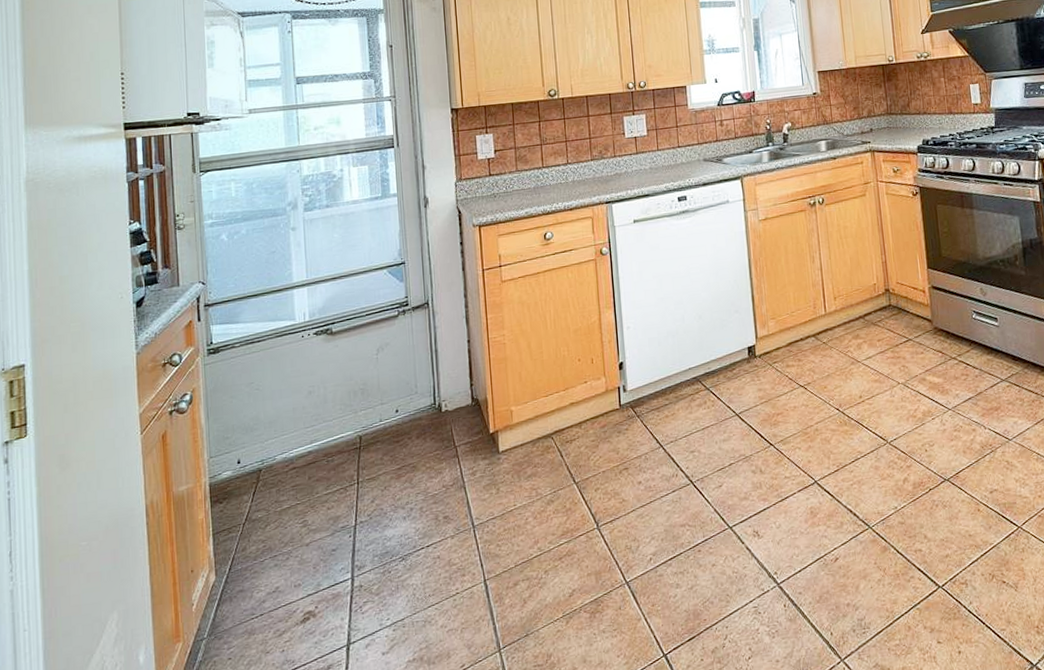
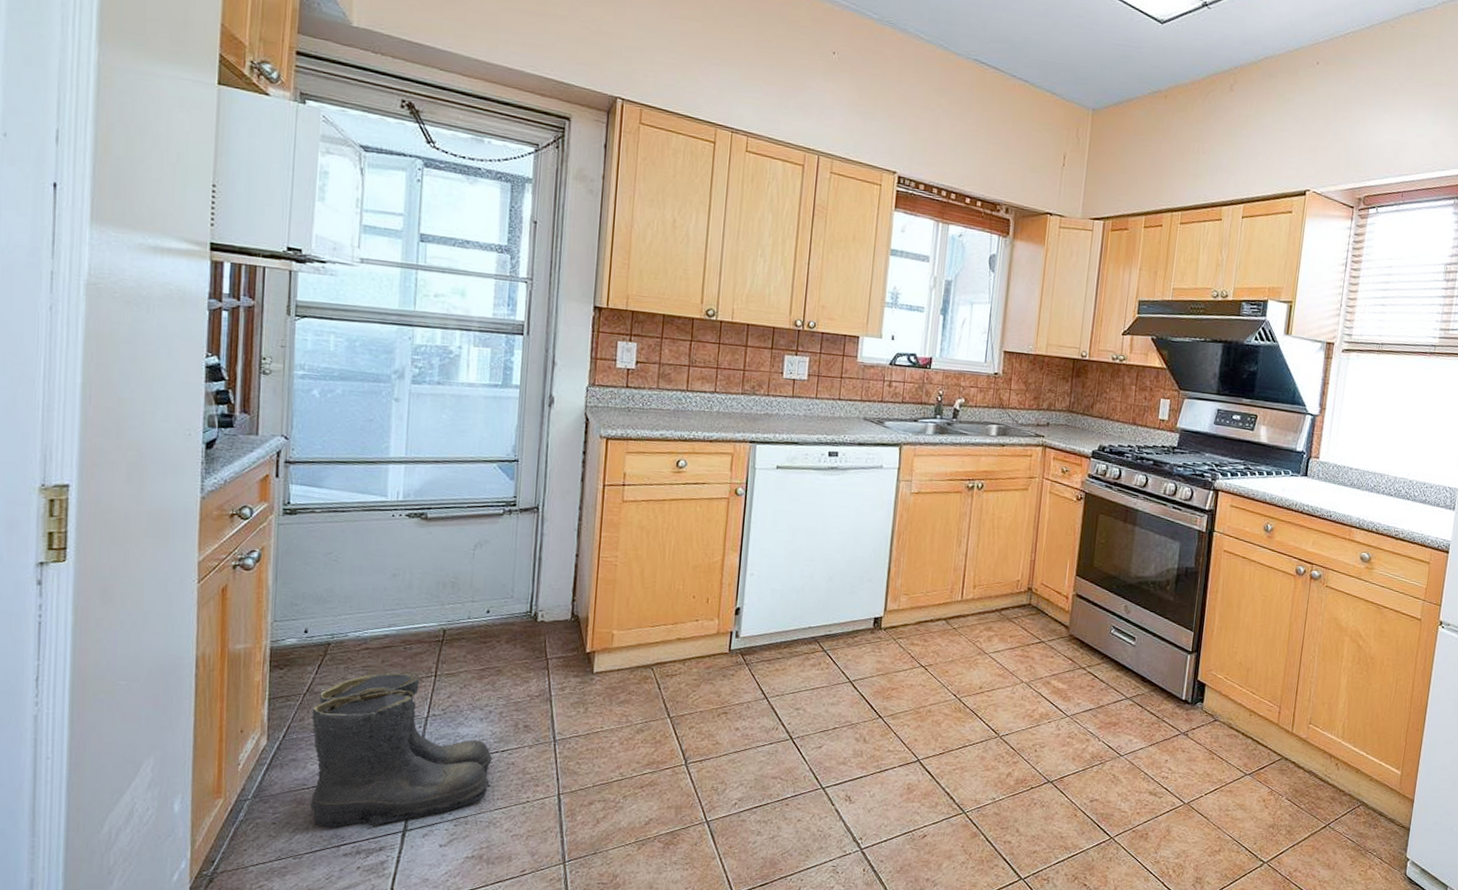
boots: none [252,484,423,654] -> present [309,672,493,829]

